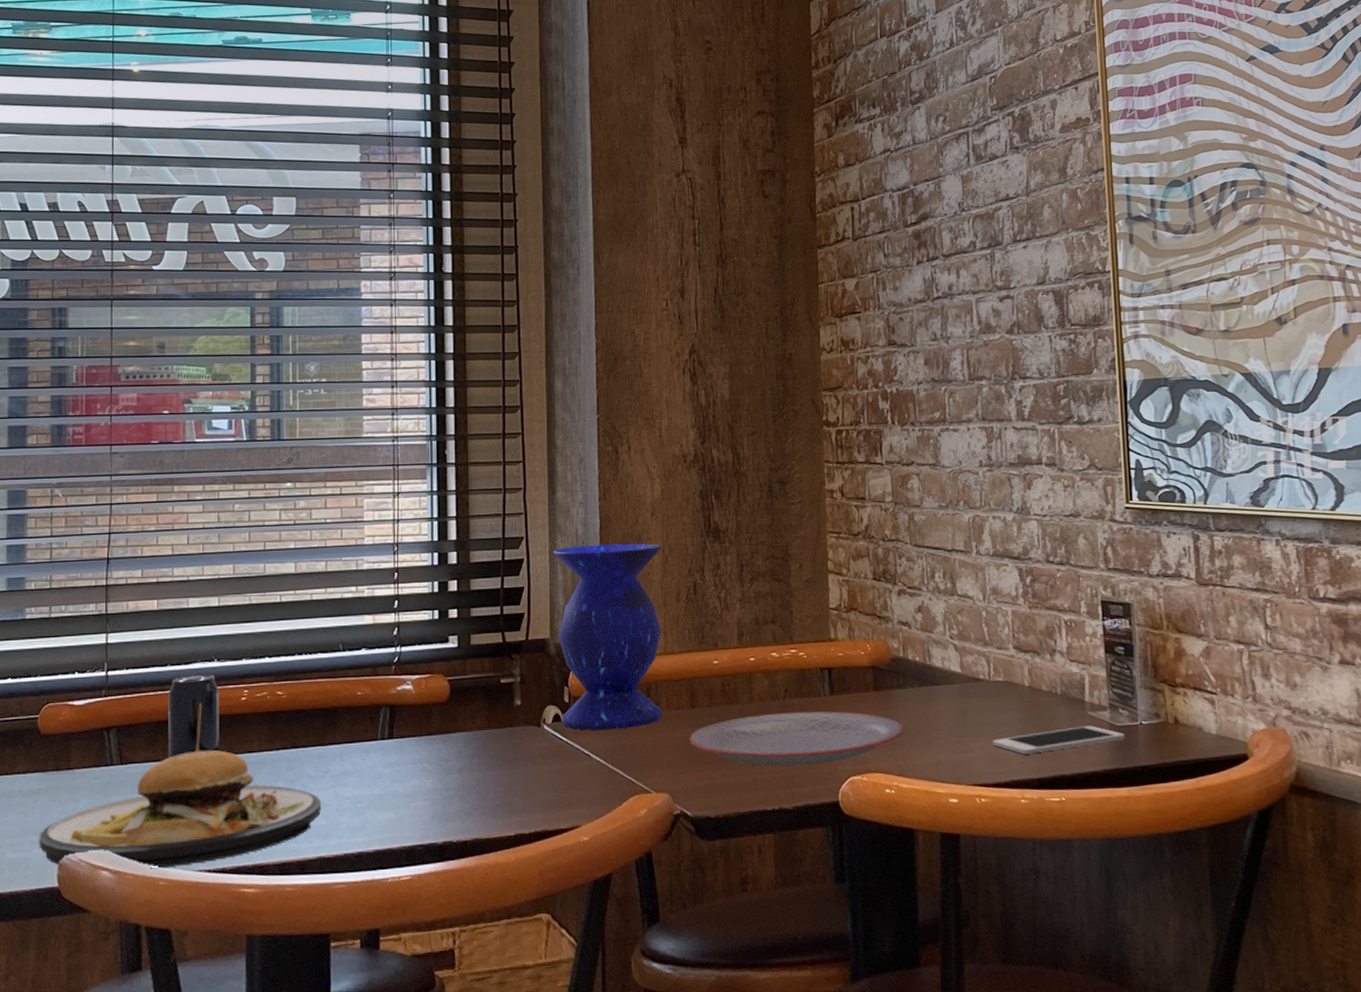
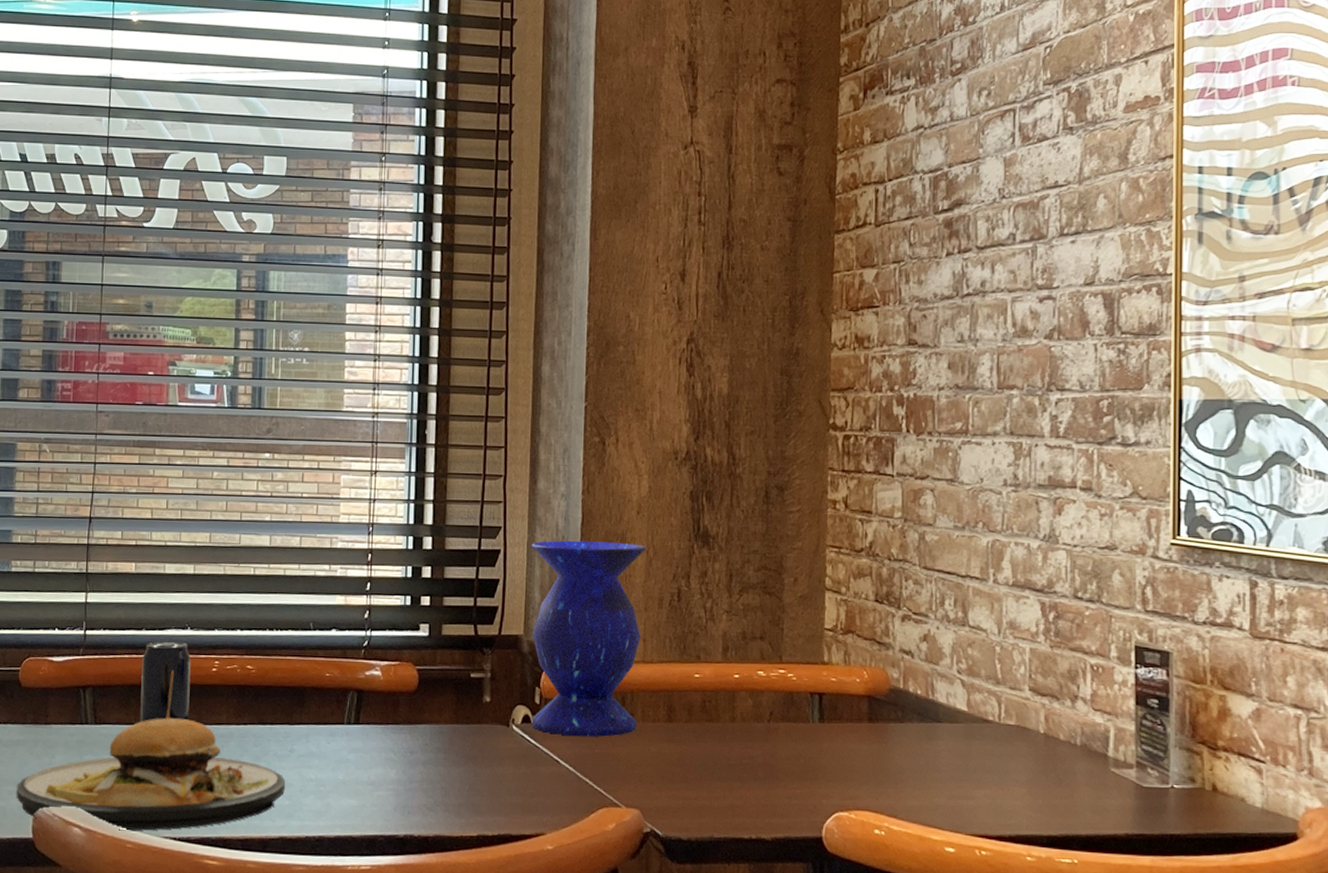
plate: present [689,711,904,766] -> none [664,736,899,796]
cell phone: present [993,725,1125,755] -> none [999,783,1152,809]

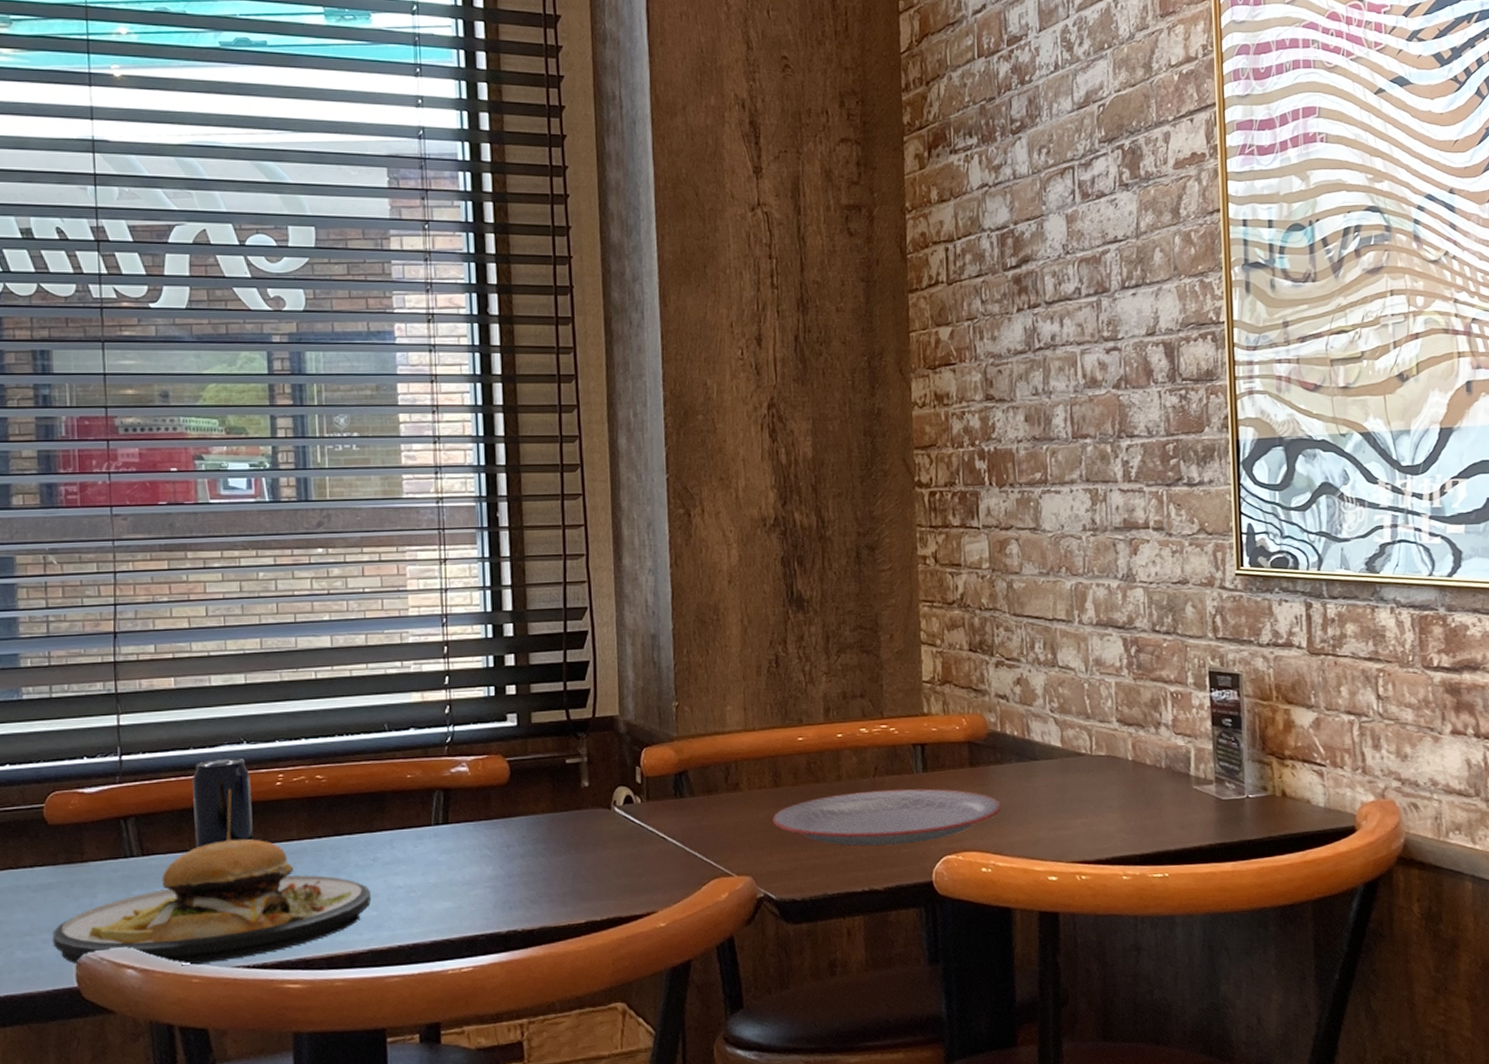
vase: present [532,540,647,737] -> none [621,613,743,812]
plate: none [664,736,899,796] -> present [772,788,1001,846]

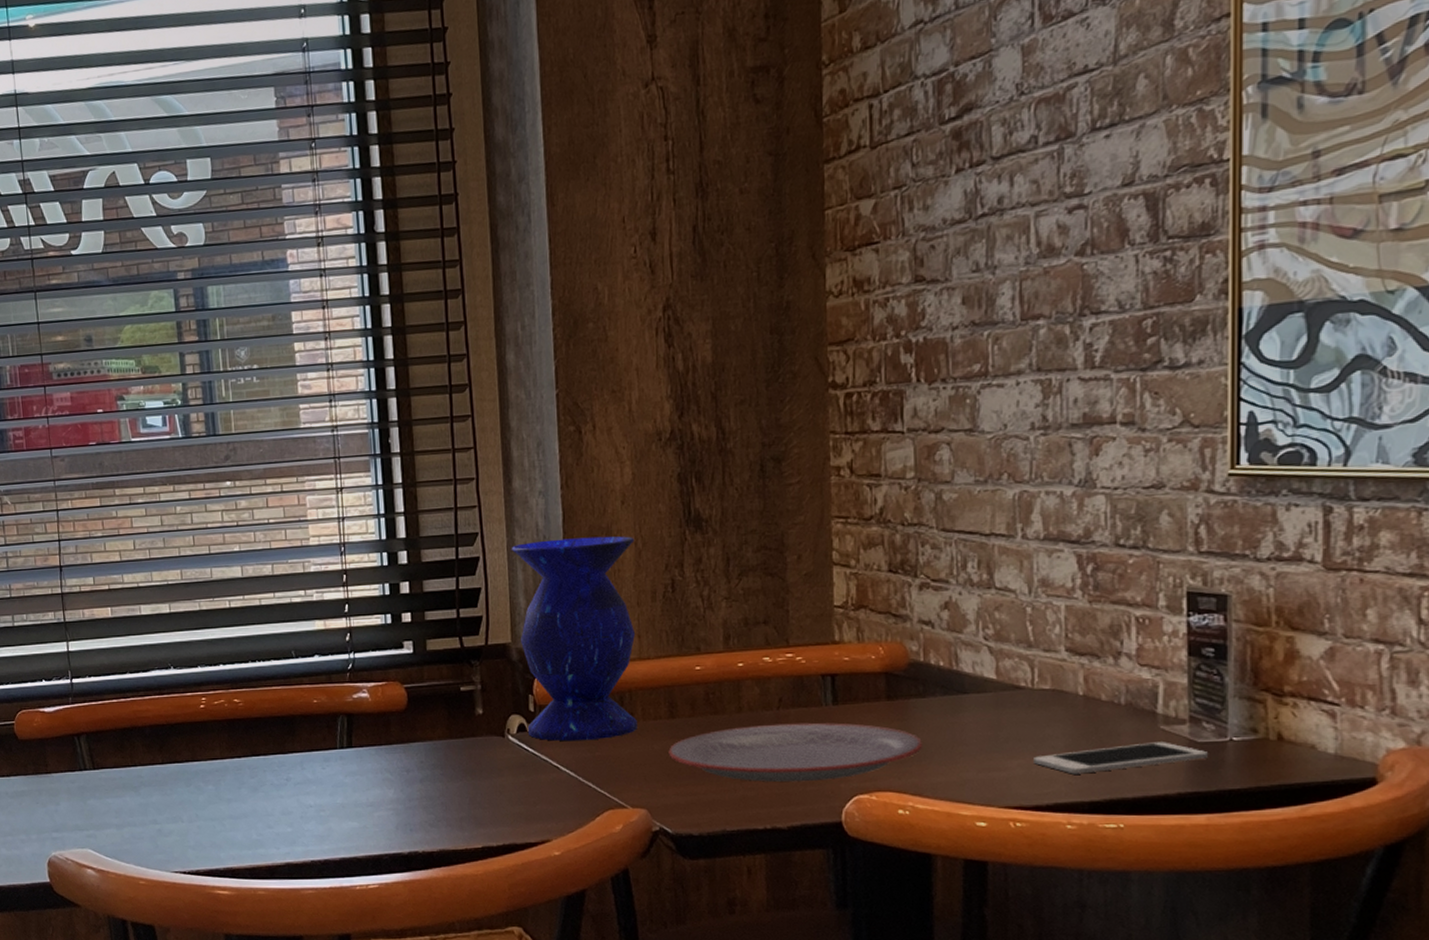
plate: present [52,789,371,966] -> none [27,711,286,869]
beverage can: present [192,758,253,848] -> none [130,682,183,764]
vase: none [621,613,743,812] -> present [512,536,637,742]
cell phone: none [1094,800,1231,831] -> present [1034,742,1208,774]

